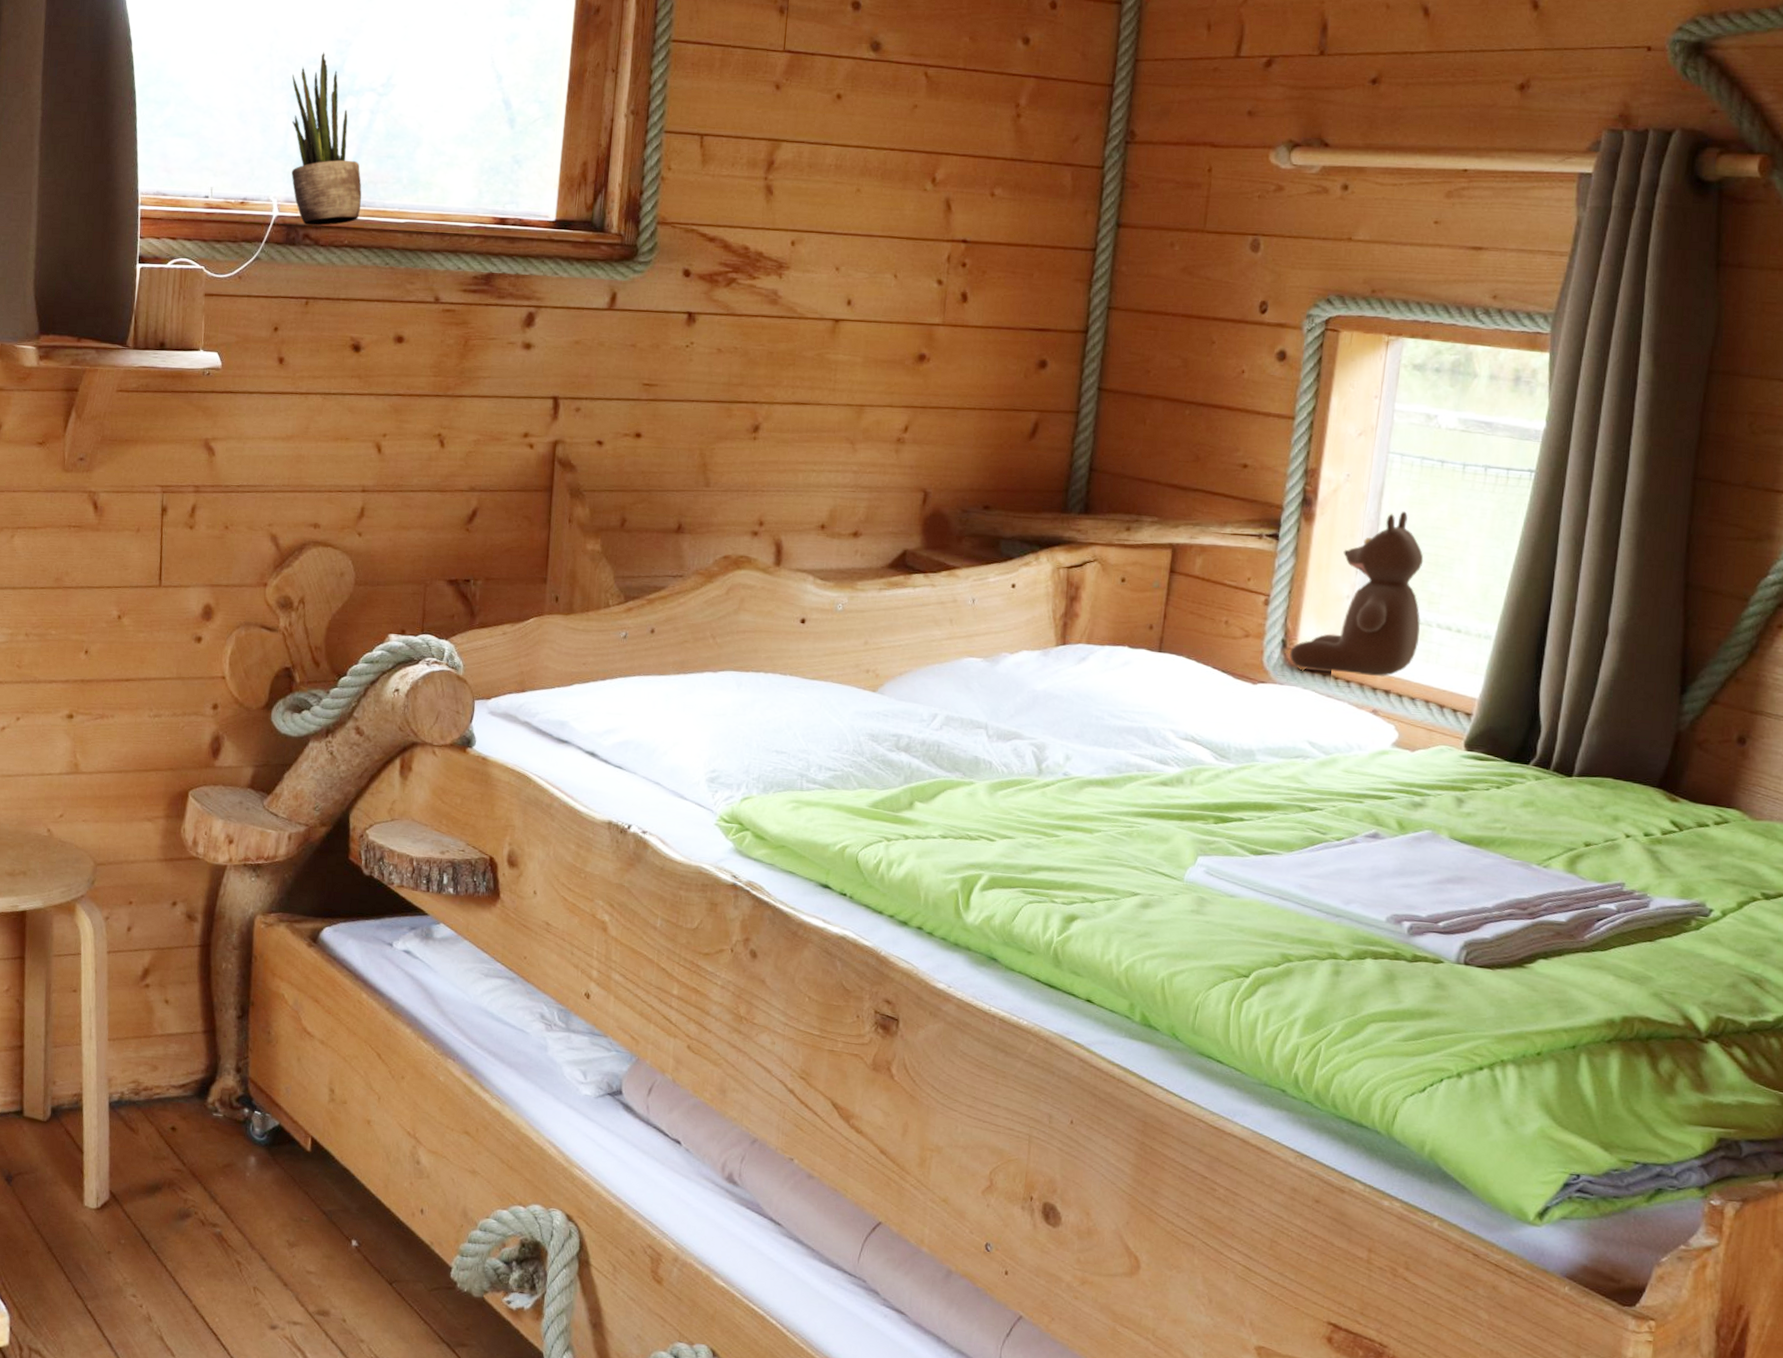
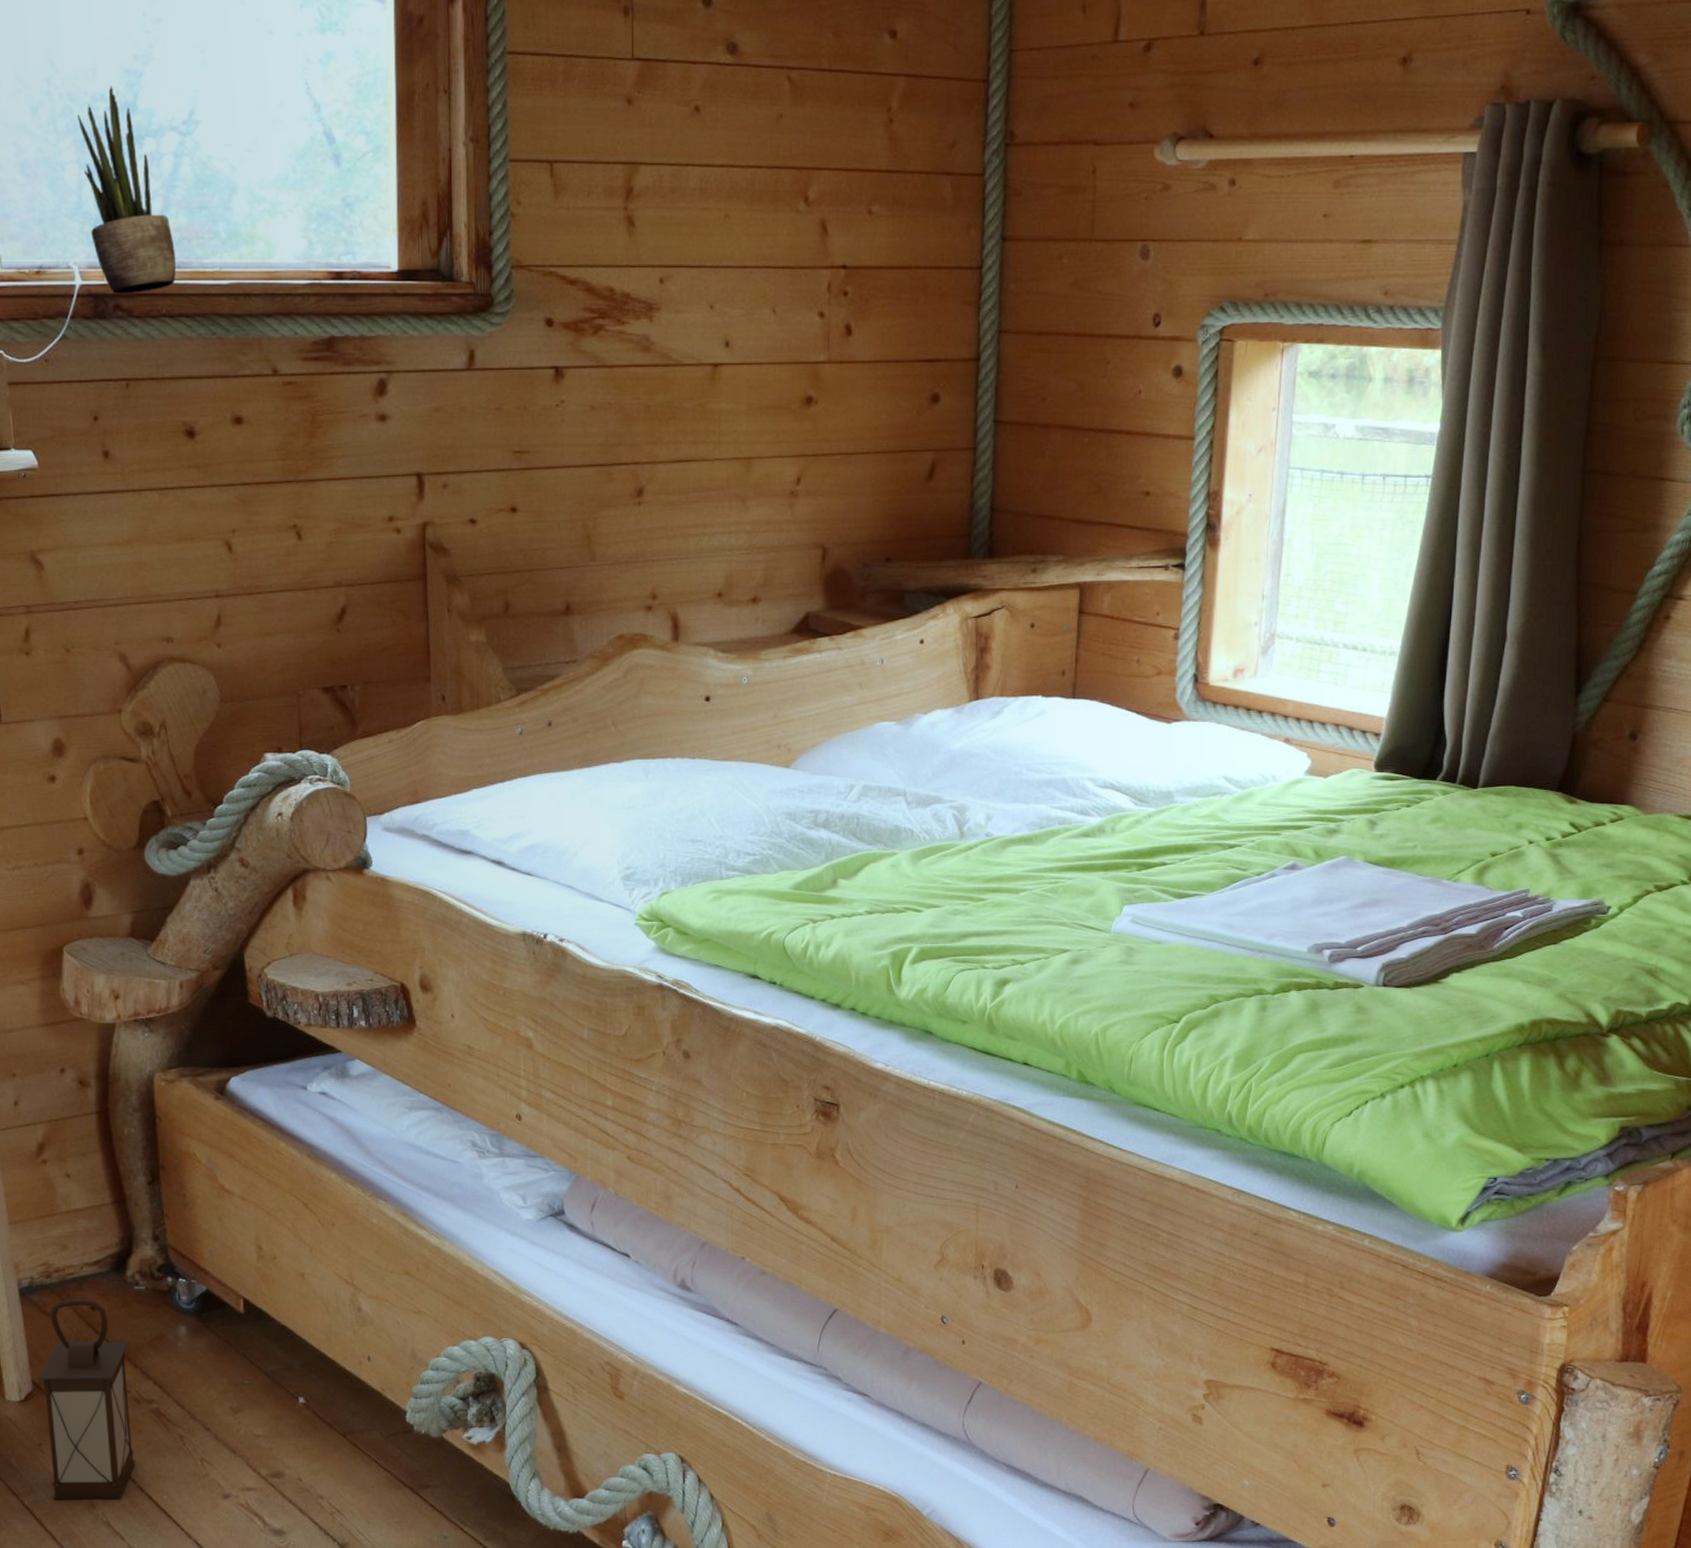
lantern: none [113,1118,202,1315] -> present [38,1299,136,1499]
stuffed animal: present [1290,511,1424,677] -> none [1202,529,1328,704]

